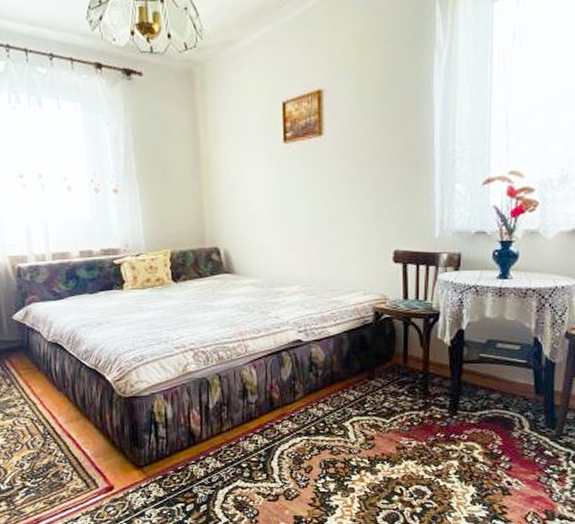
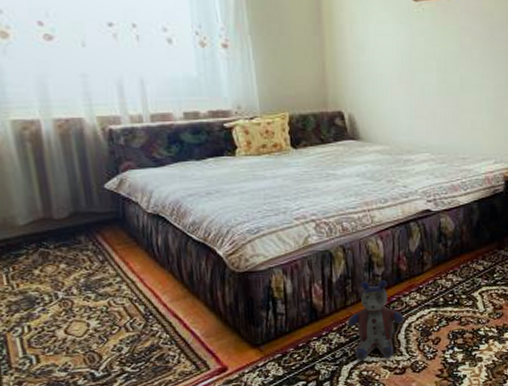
stuffed bear: none [223,407,277,485] -> present [347,280,404,360]

